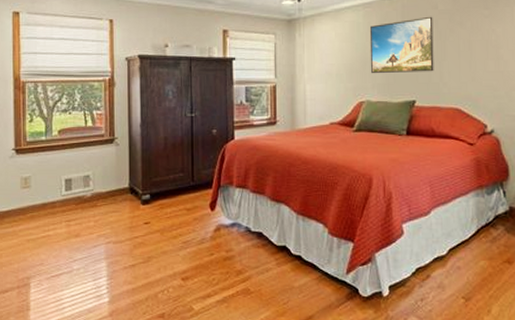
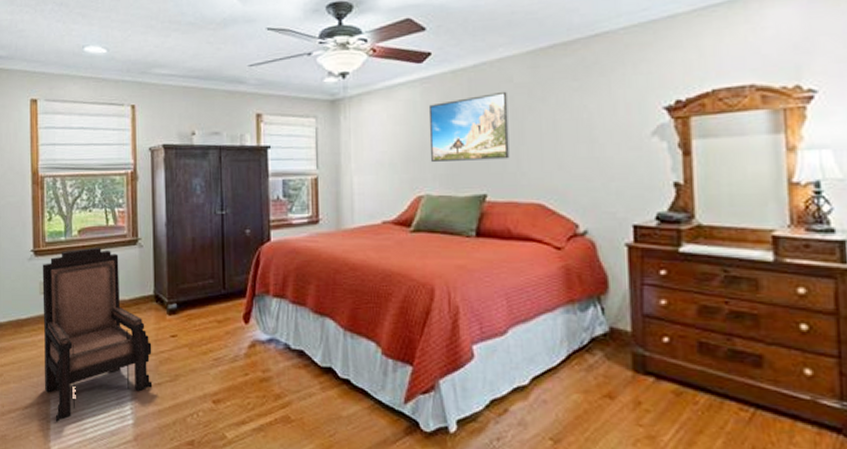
armchair: none [23,145,127,303] -> present [42,247,153,422]

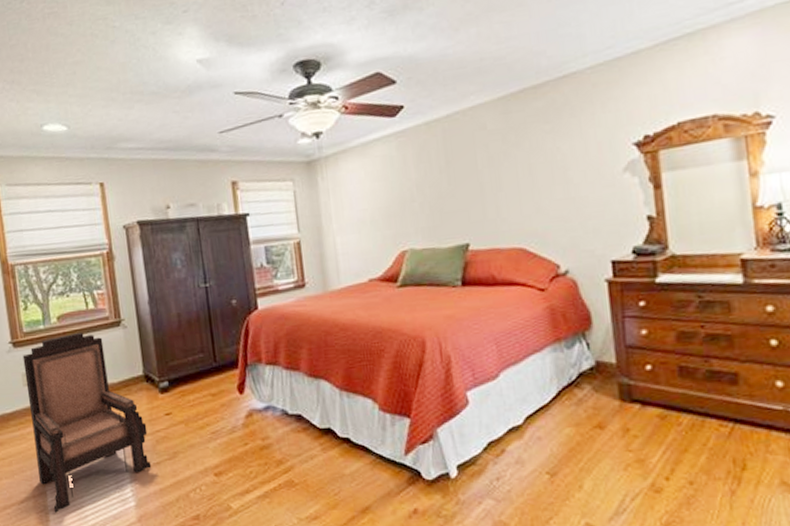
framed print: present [428,91,510,162] -> none [405,139,489,215]

